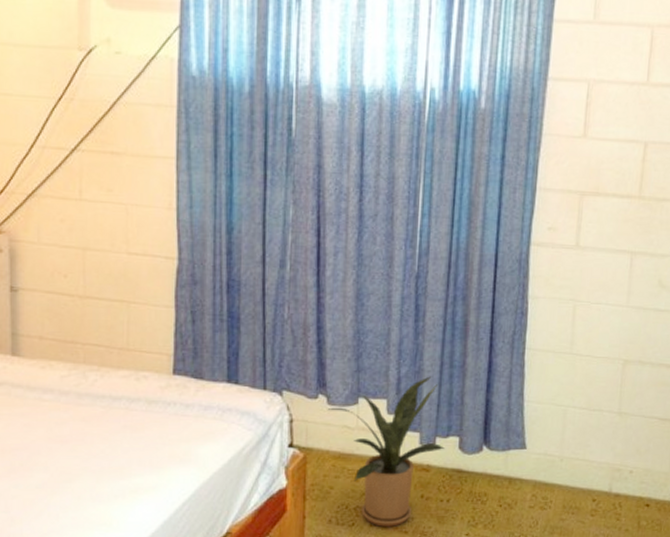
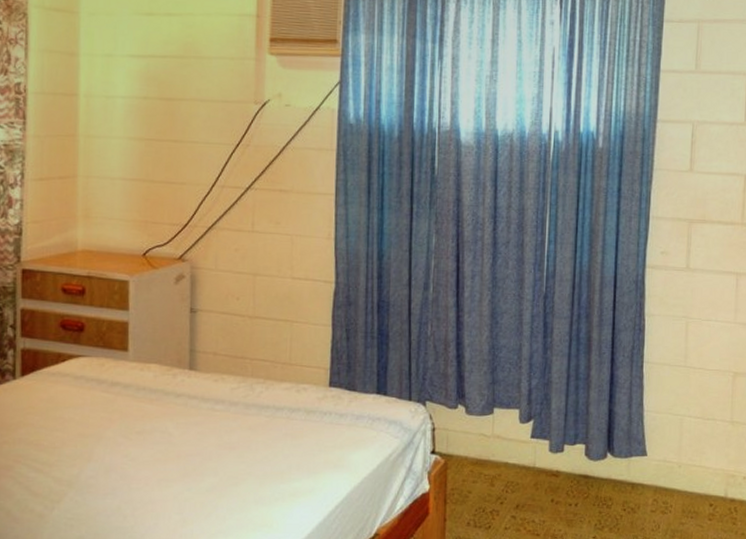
house plant: present [327,376,445,527] -> none [465,388,572,529]

